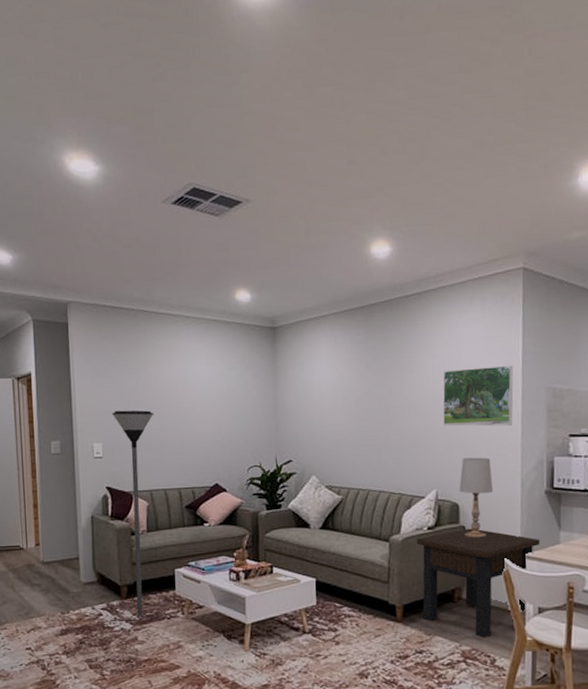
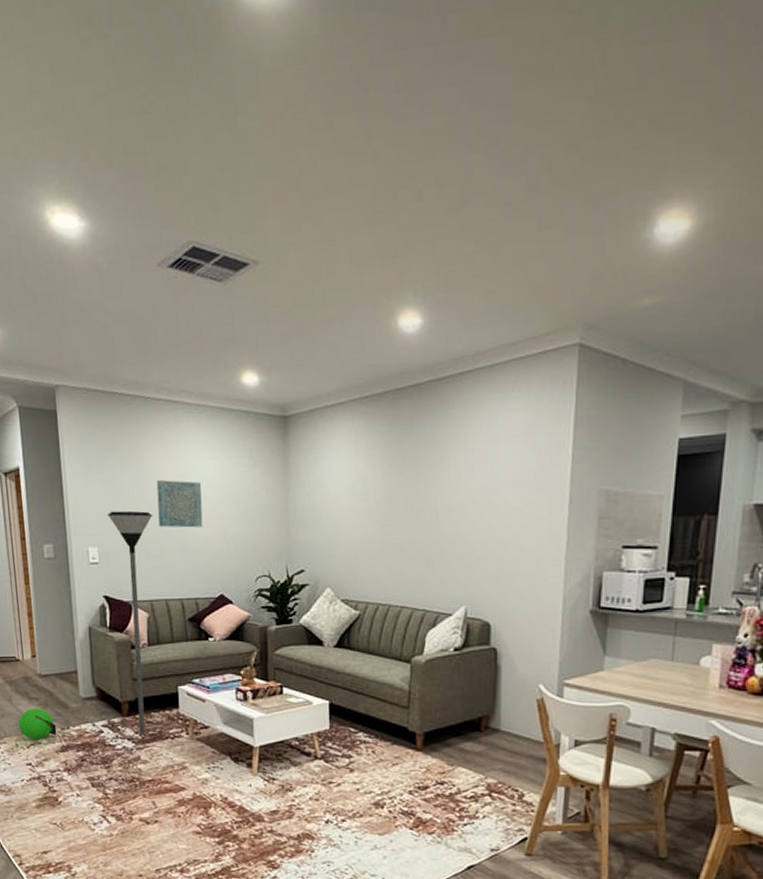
ball: none [19,594,57,624] -> present [18,708,57,739]
wall art: none [158,382,200,425] -> present [156,480,203,528]
side table: present [417,528,540,638] -> none [442,650,580,771]
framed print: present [443,365,514,427] -> none [476,462,562,535]
table lamp: present [459,457,494,538] -> none [491,570,531,662]

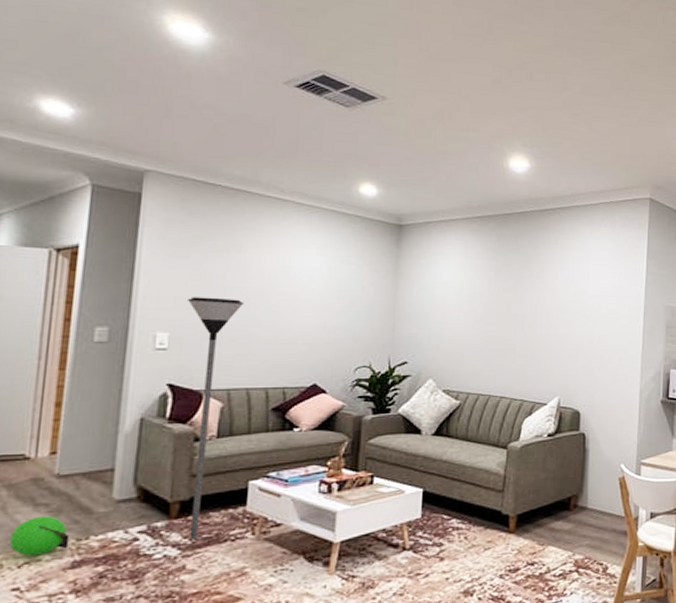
wall art: present [156,480,203,528] -> none [250,270,304,318]

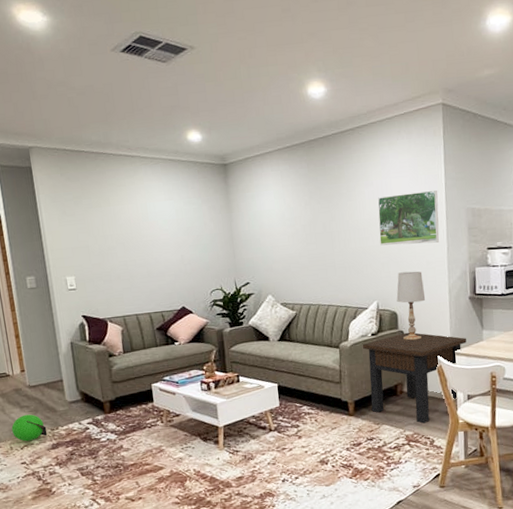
floor lamp: present [188,297,245,541] -> none [81,244,126,428]
side table: none [536,435,654,546] -> present [363,332,466,424]
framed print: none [569,283,638,338] -> present [378,189,440,246]
table lamp: none [581,367,614,445] -> present [396,271,426,341]

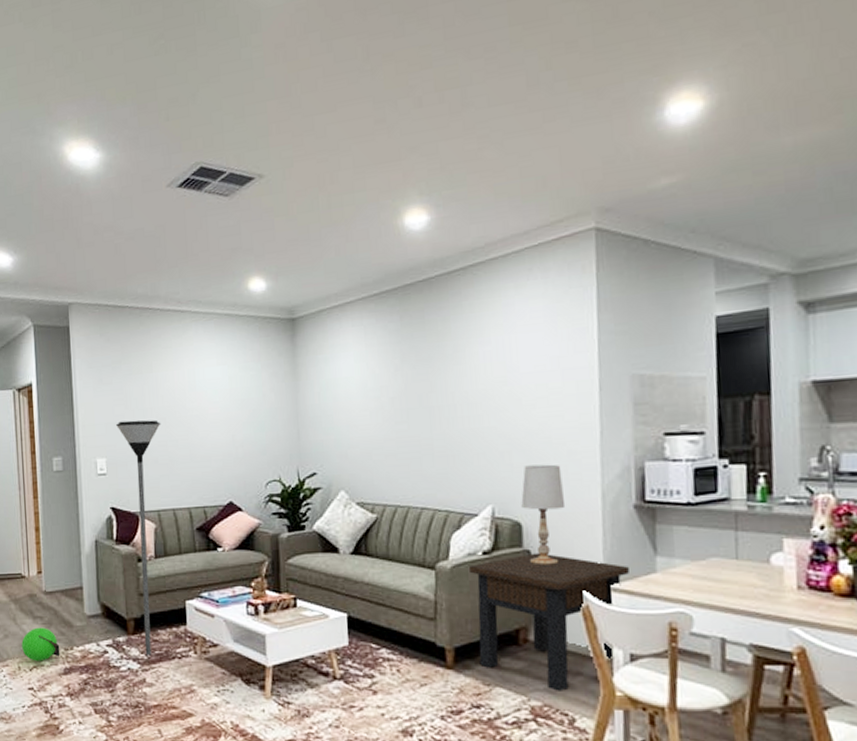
floor lamp: none [81,244,126,428] -> present [116,420,161,656]
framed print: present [378,189,440,246] -> none [497,348,589,427]

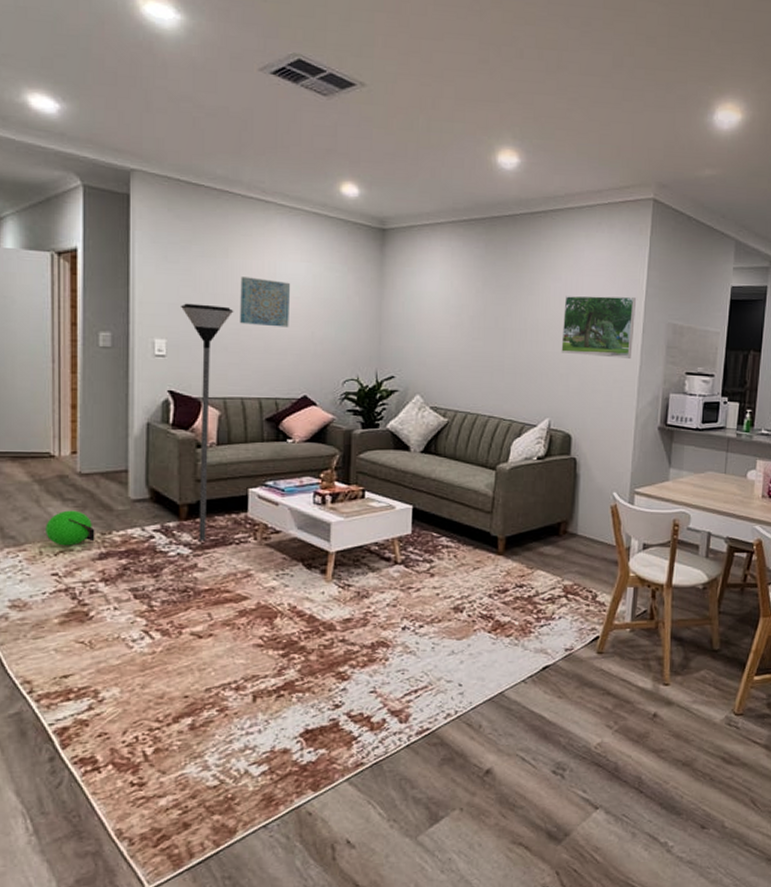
wall art: none [164,387,211,436] -> present [240,277,290,328]
side table: present [469,552,629,691] -> none [525,460,649,573]
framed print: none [497,348,589,427] -> present [561,295,637,358]
table lamp: present [521,464,566,566] -> none [573,388,608,471]

